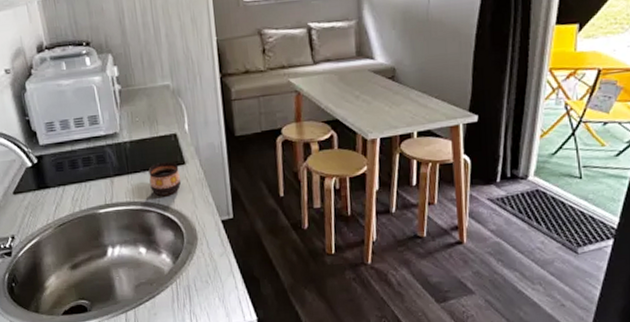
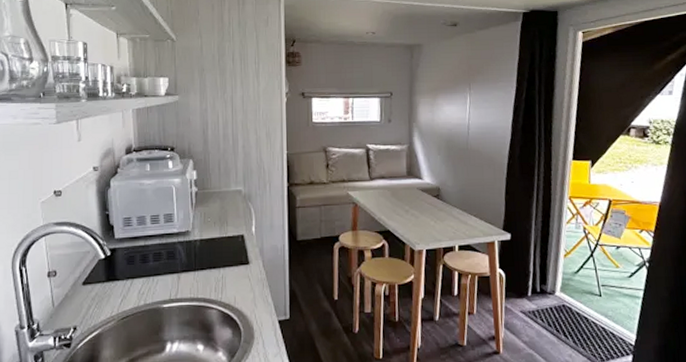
cup: present [148,162,182,196] -> none [214,261,244,293]

